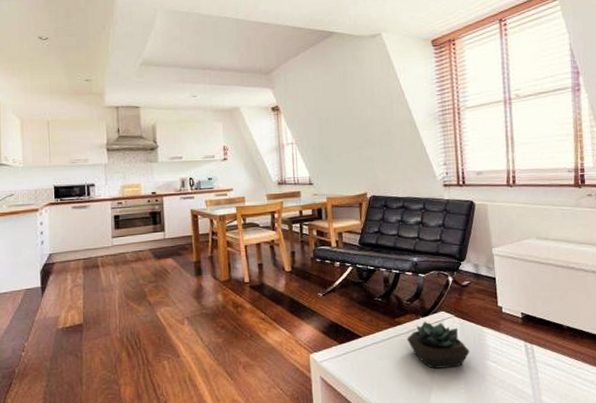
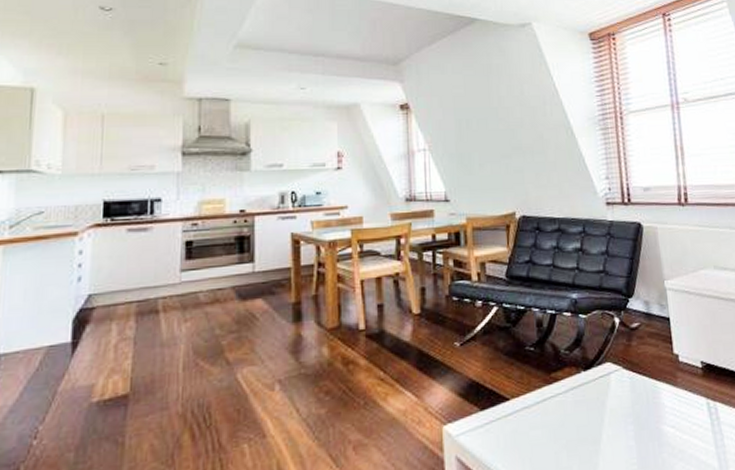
succulent plant: present [407,321,470,369] -> none [565,376,642,439]

